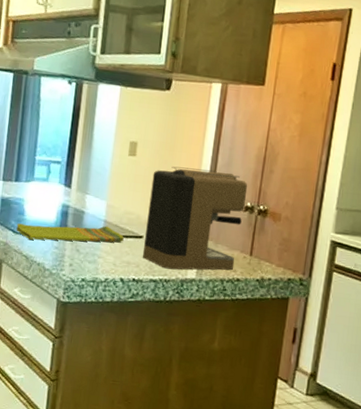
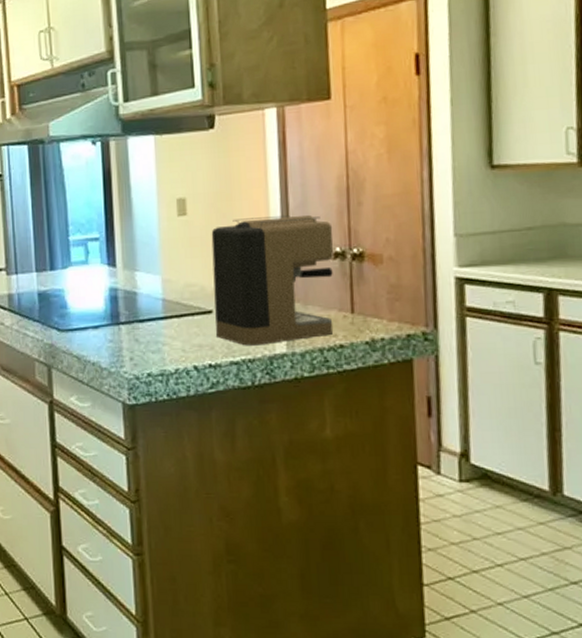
dish towel: present [16,223,124,243] -> none [60,305,190,336]

